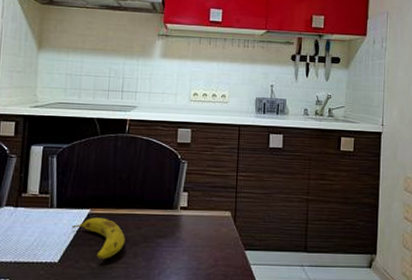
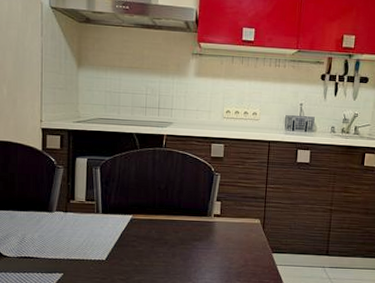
fruit: present [72,217,125,259] -> none [116,222,164,258]

